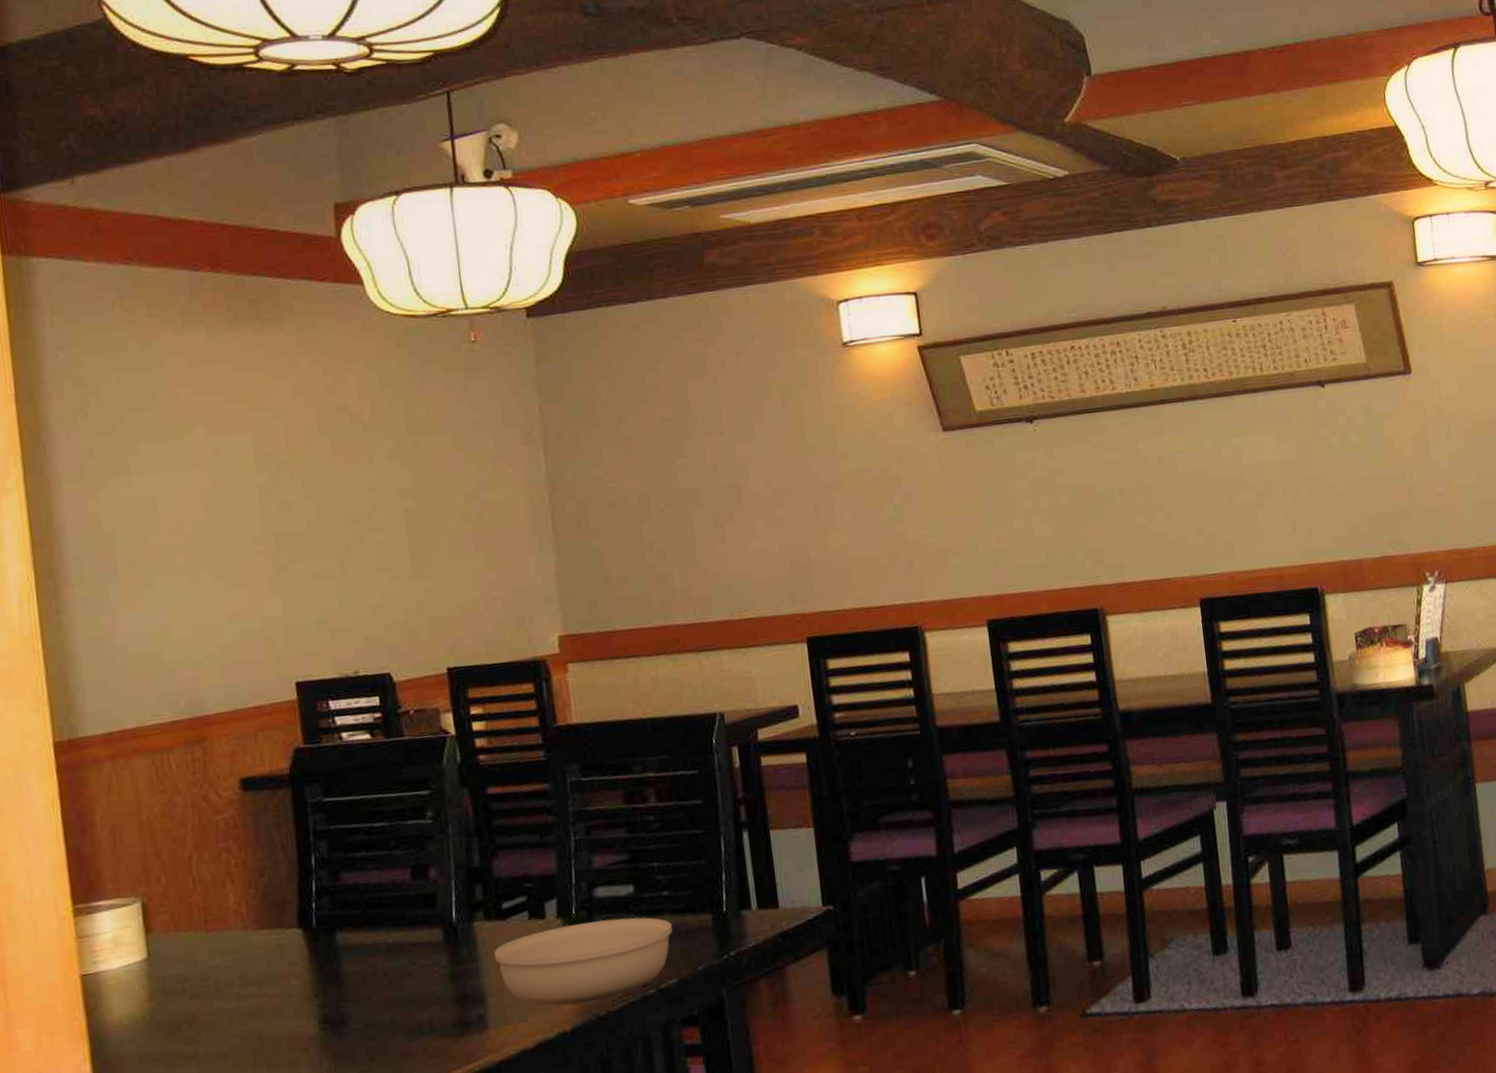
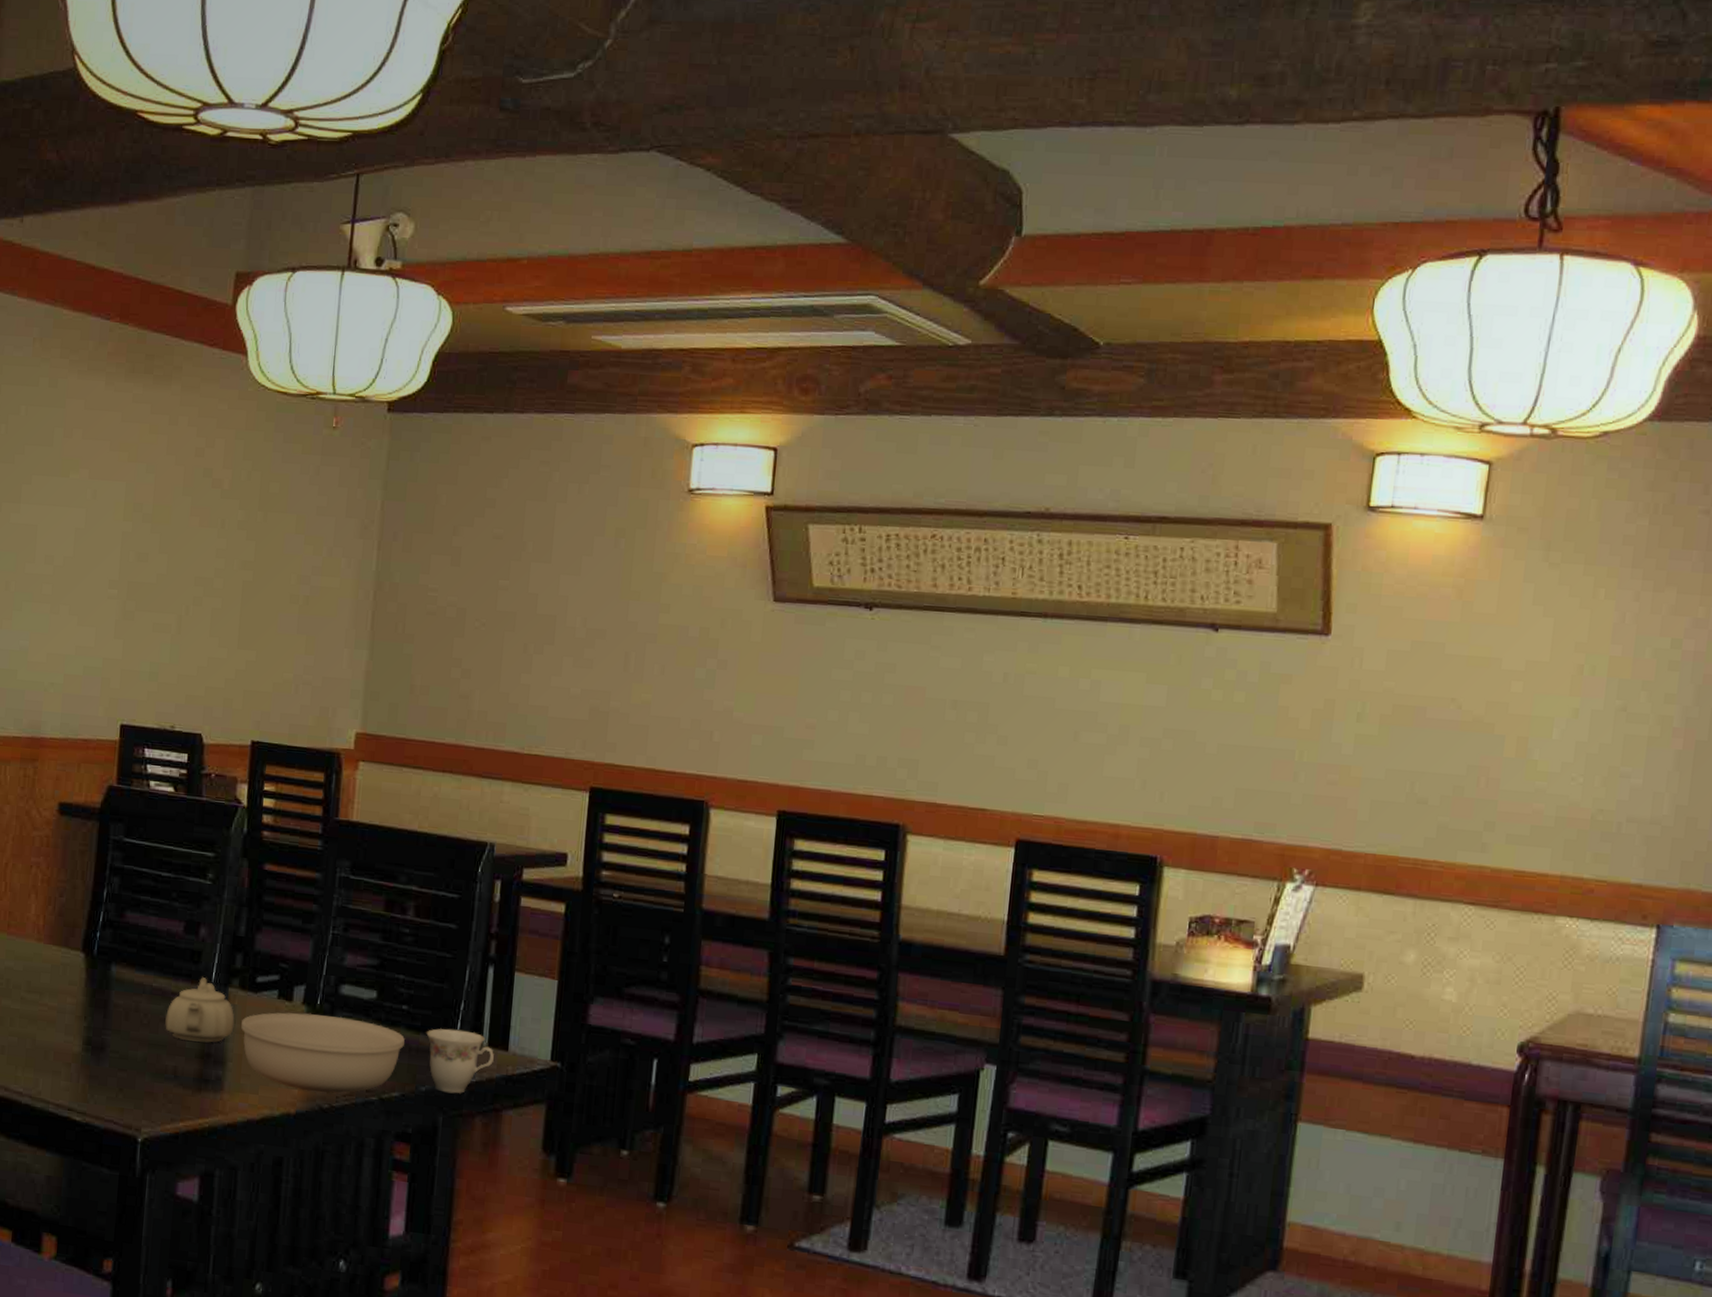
teapot: none [408,918,488,990] -> present [165,976,235,1043]
teacup: none [692,899,766,966] -> present [426,1028,494,1094]

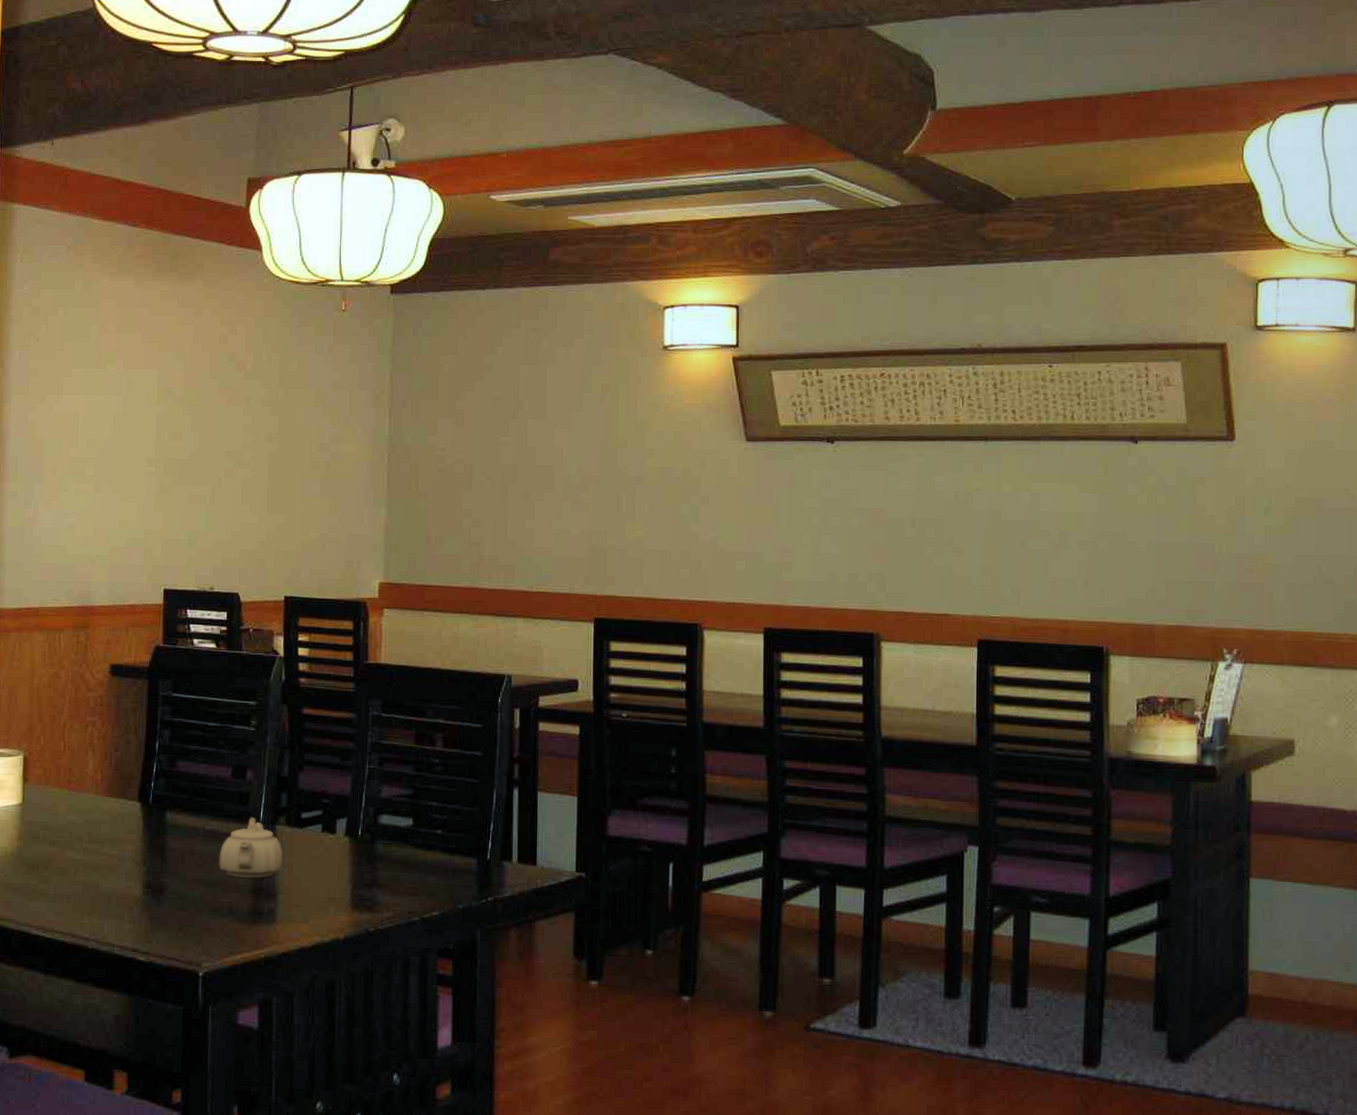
soup bowl: present [241,1012,405,1093] -> none [290,843,441,917]
teacup: present [426,1028,494,1094] -> none [460,848,524,909]

